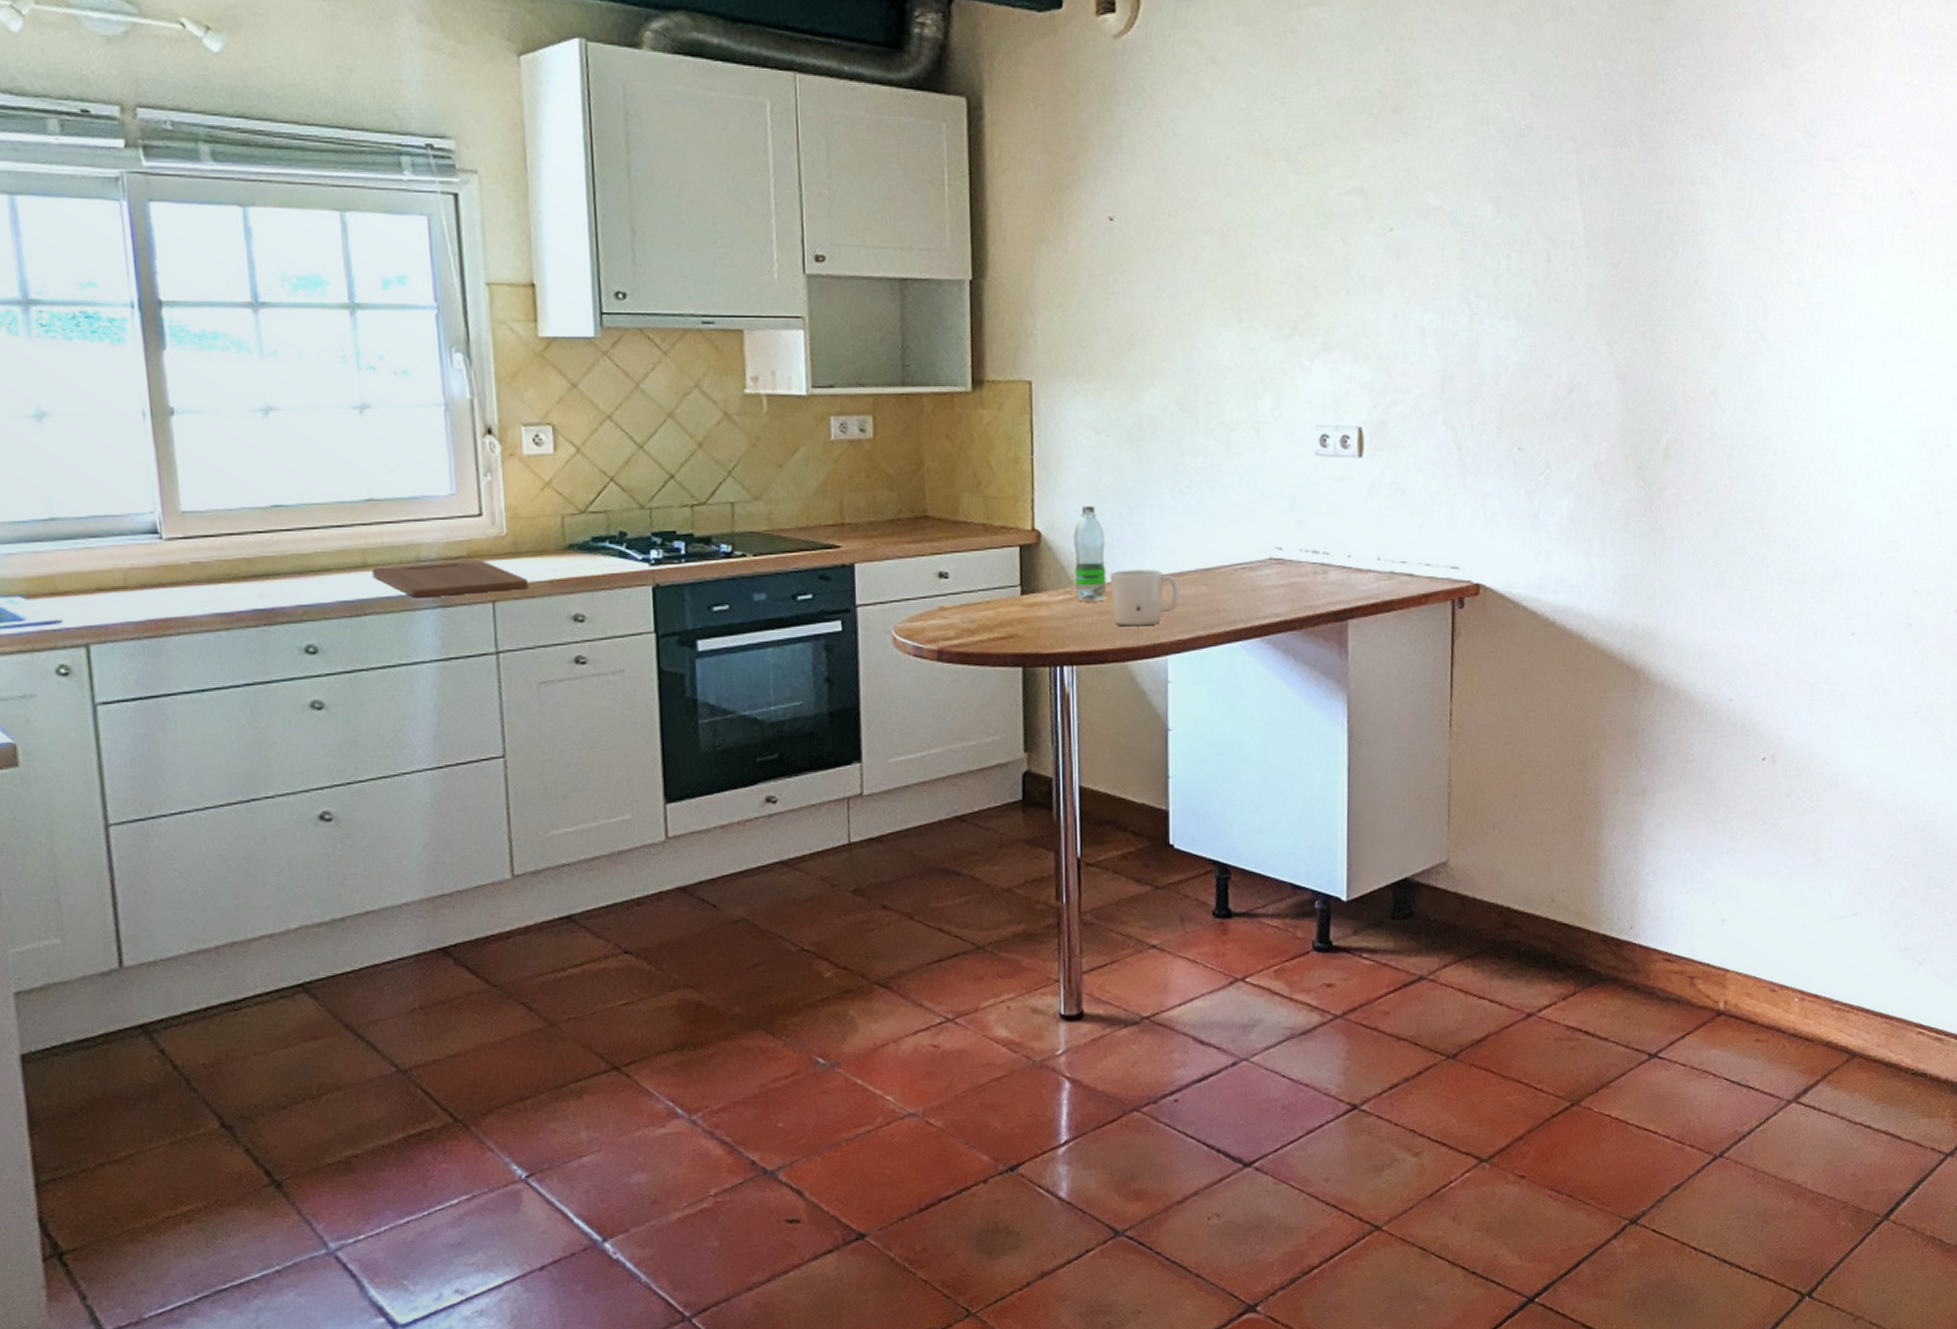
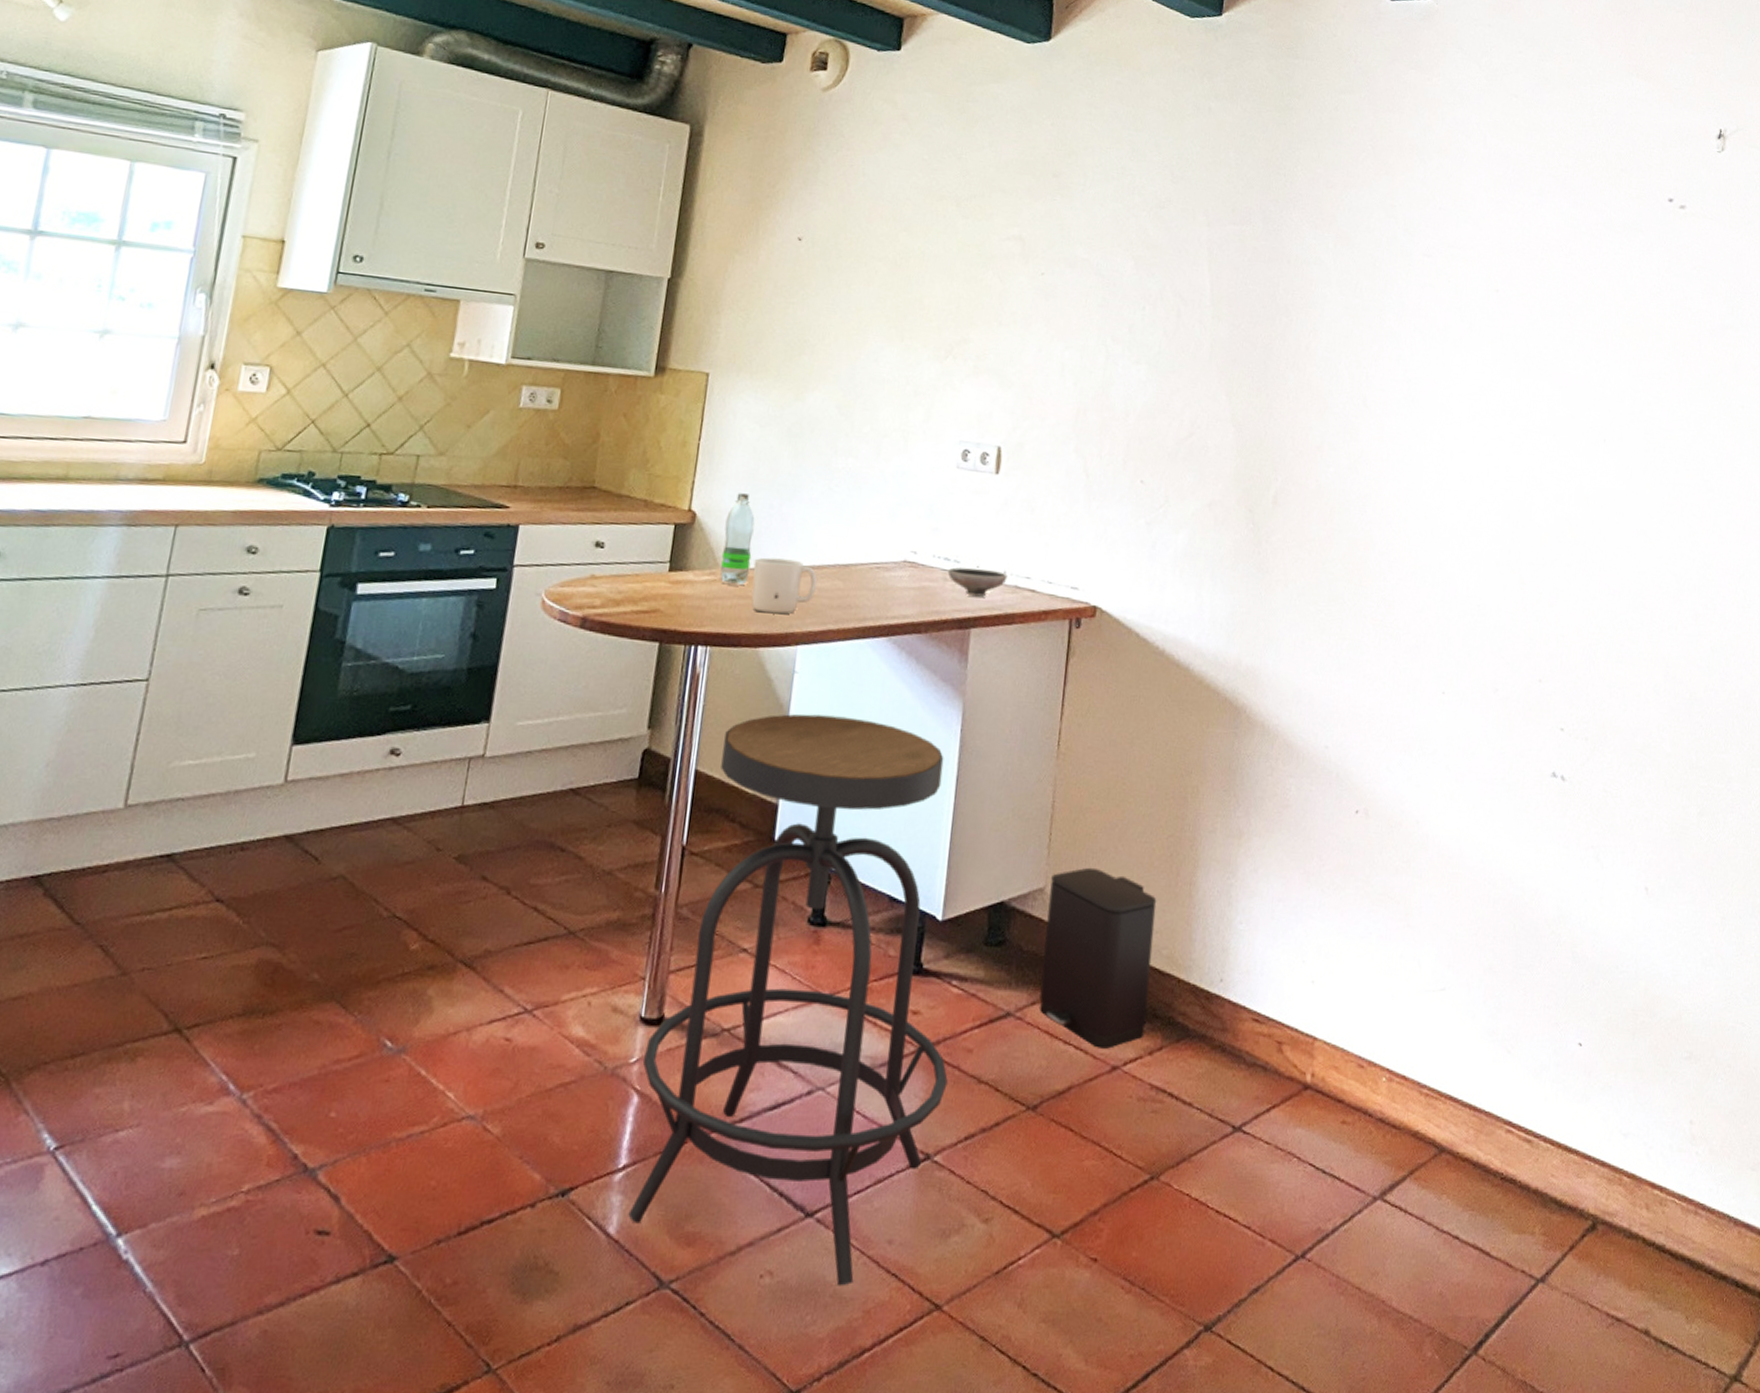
cutting board: present [371,560,529,598] -> none [69,481,214,517]
bar stool: none [1068,720,1367,1220] -> present [628,713,948,1286]
ceramic bowl: none [1317,557,1382,587] -> present [947,567,1008,597]
pedal bin: none [1451,837,1562,999] -> present [1039,867,1157,1049]

